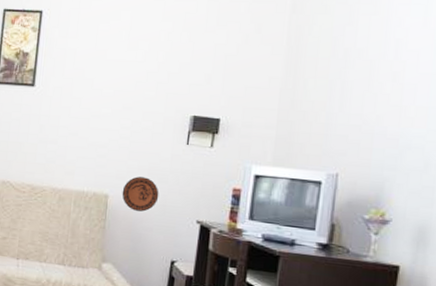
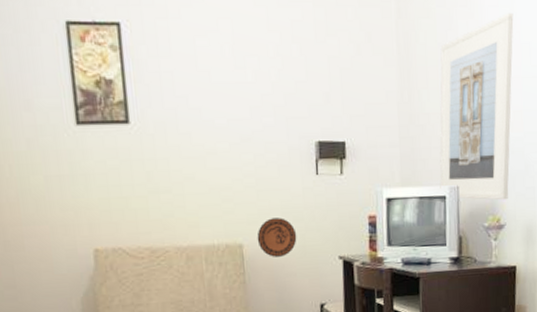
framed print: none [316,11,429,196] -> present [439,13,514,200]

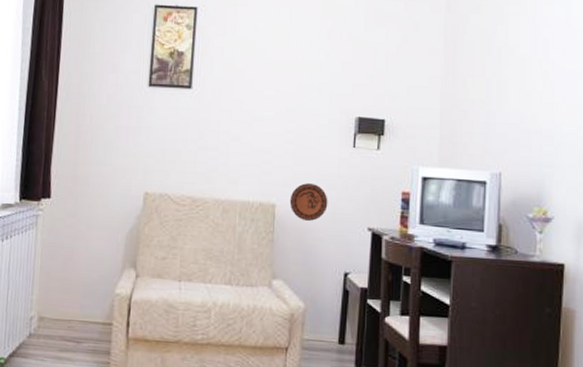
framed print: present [439,13,514,200] -> none [480,11,570,193]

